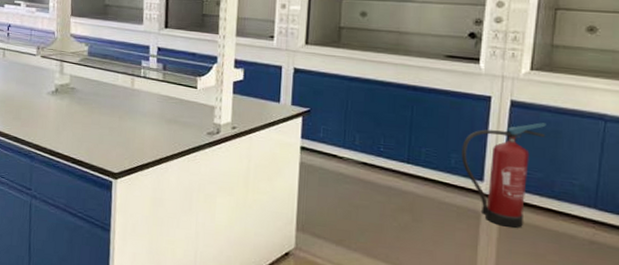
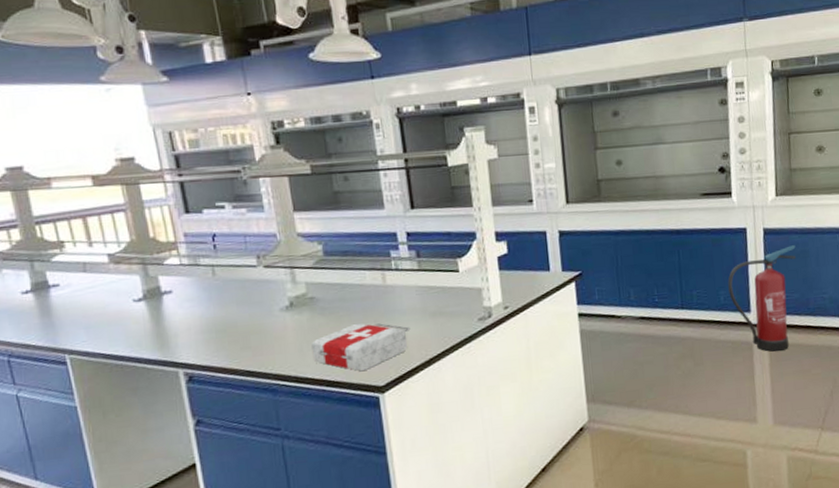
first-aid kit: none [65,116,148,157] -> present [311,323,411,372]

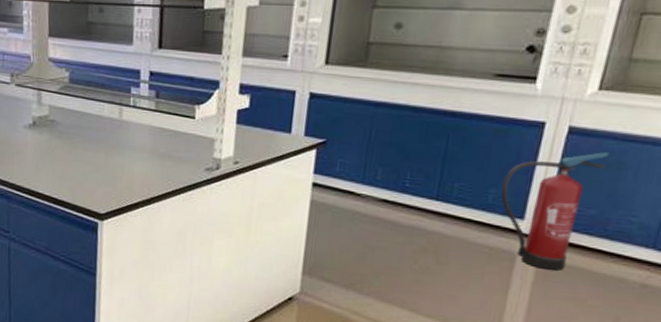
first-aid kit: present [311,323,411,372] -> none [45,151,138,197]

